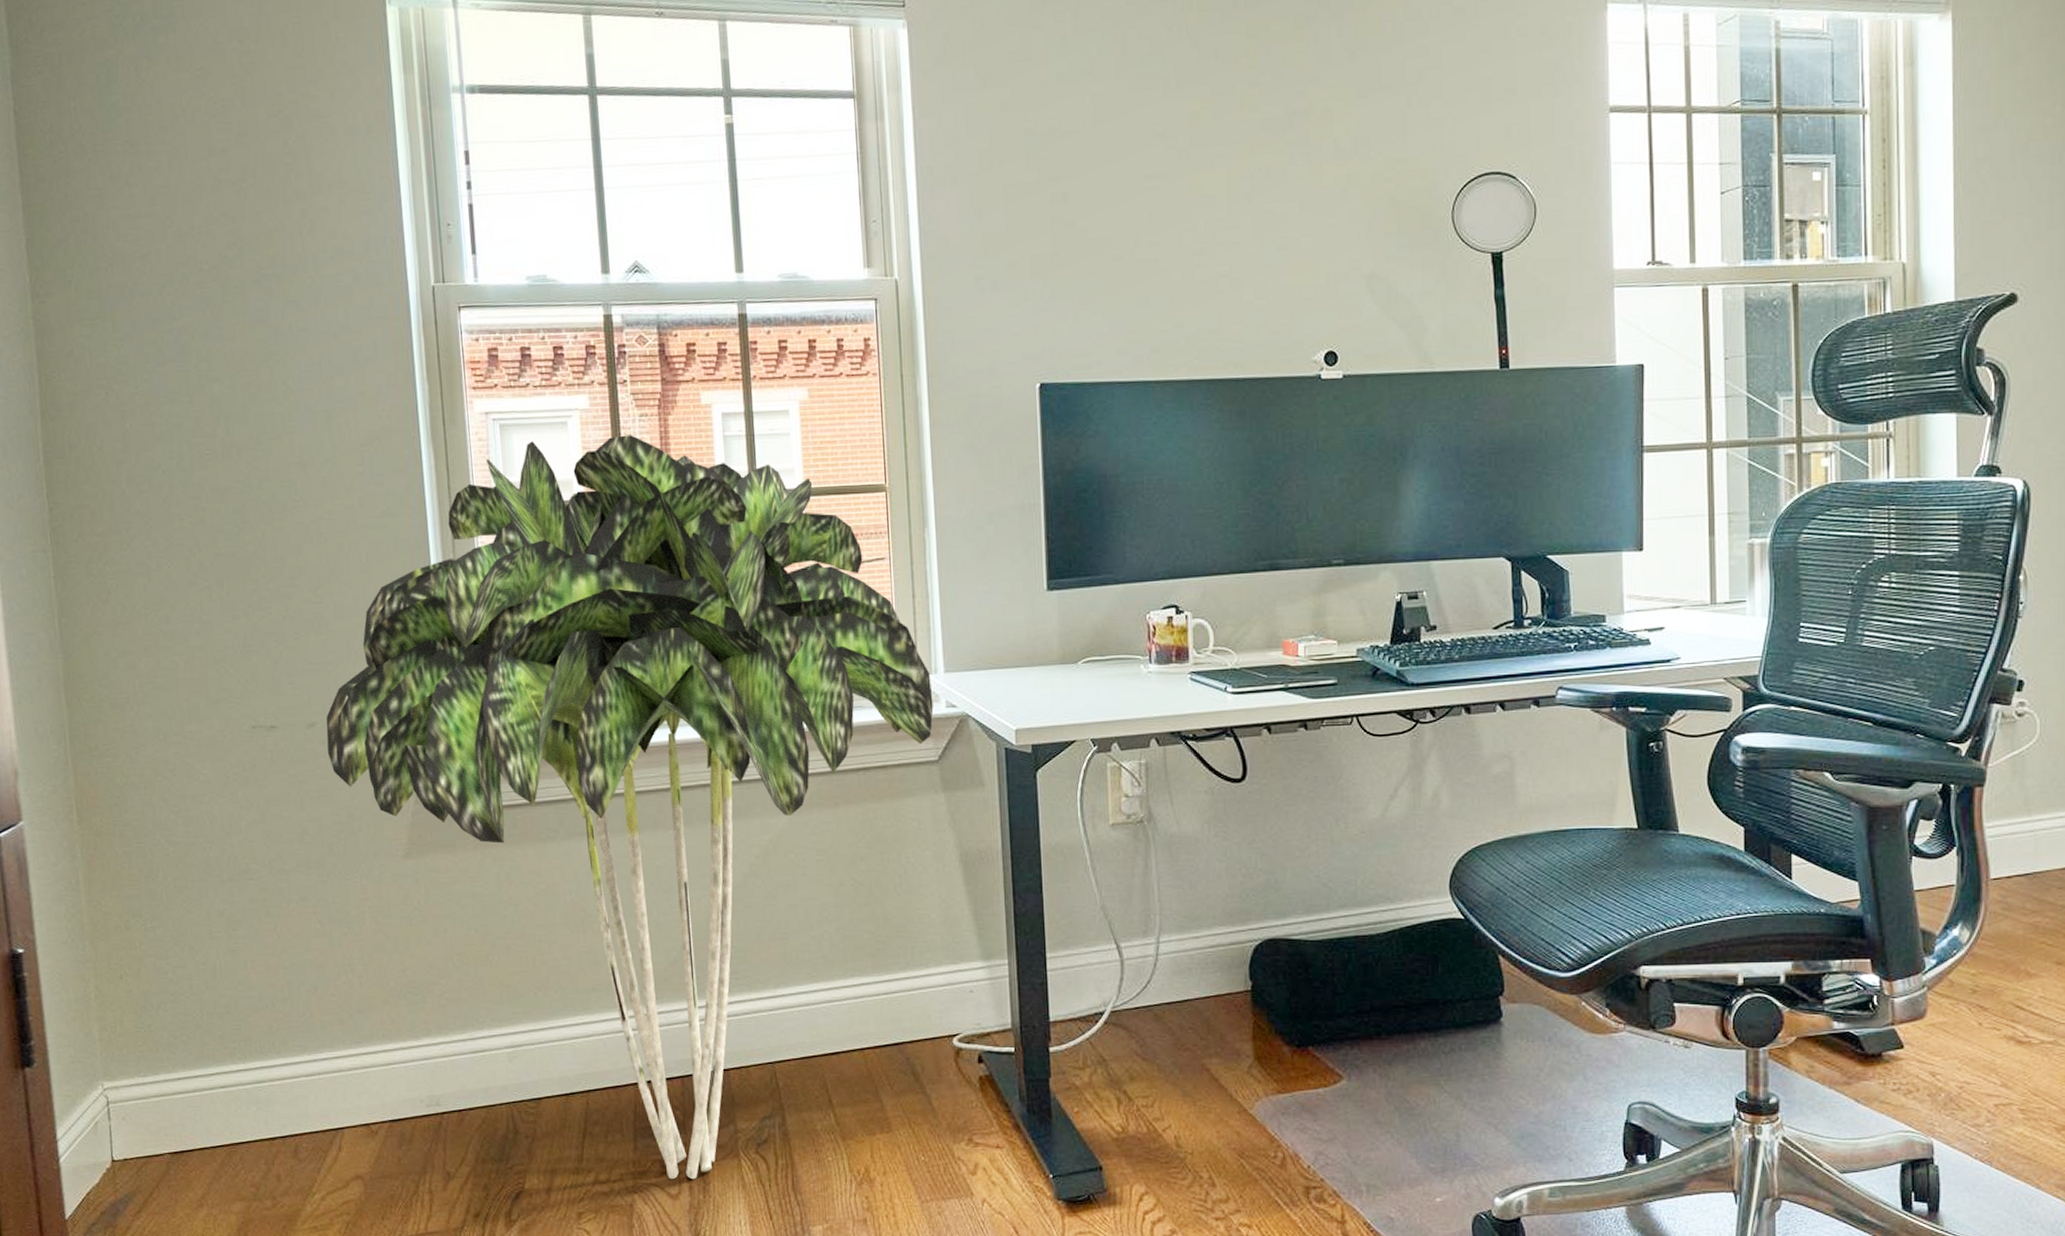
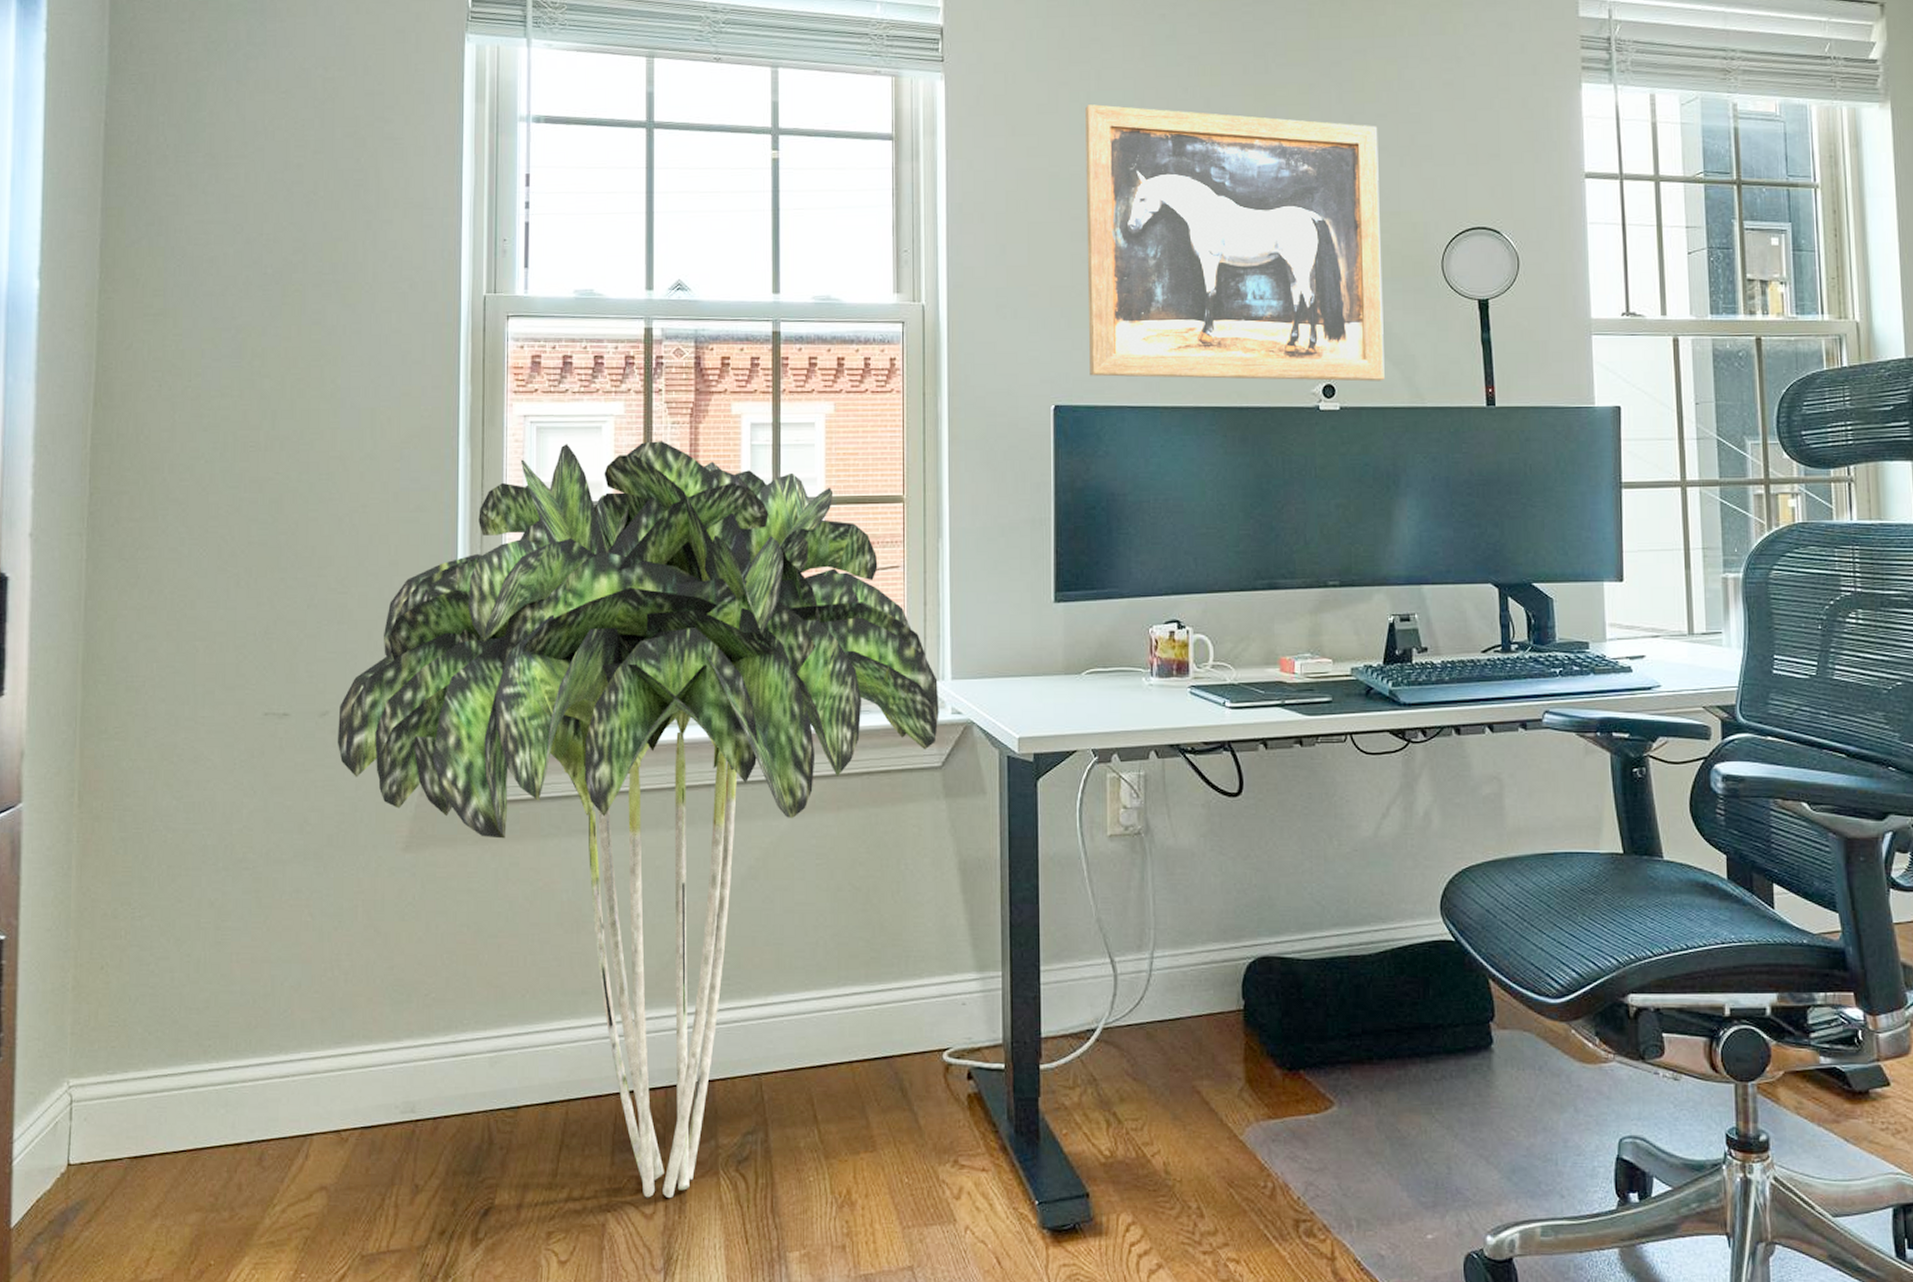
wall art: none [1062,49,1390,351] -> present [1085,104,1385,382]

